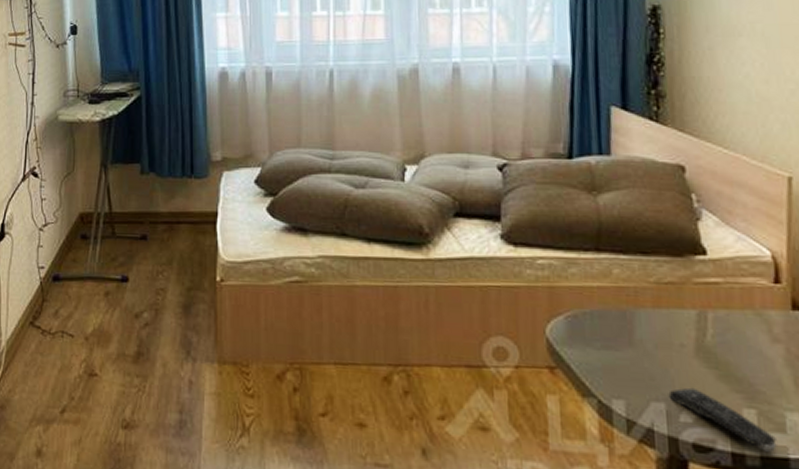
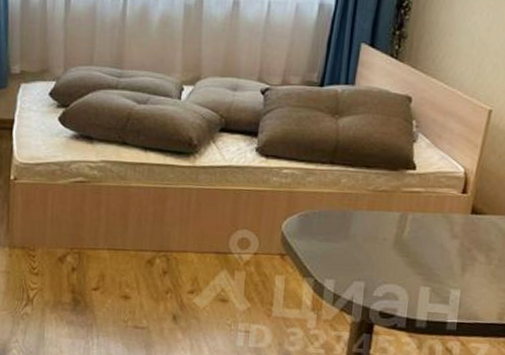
remote control: present [668,387,777,452] -> none [368,271,441,318]

